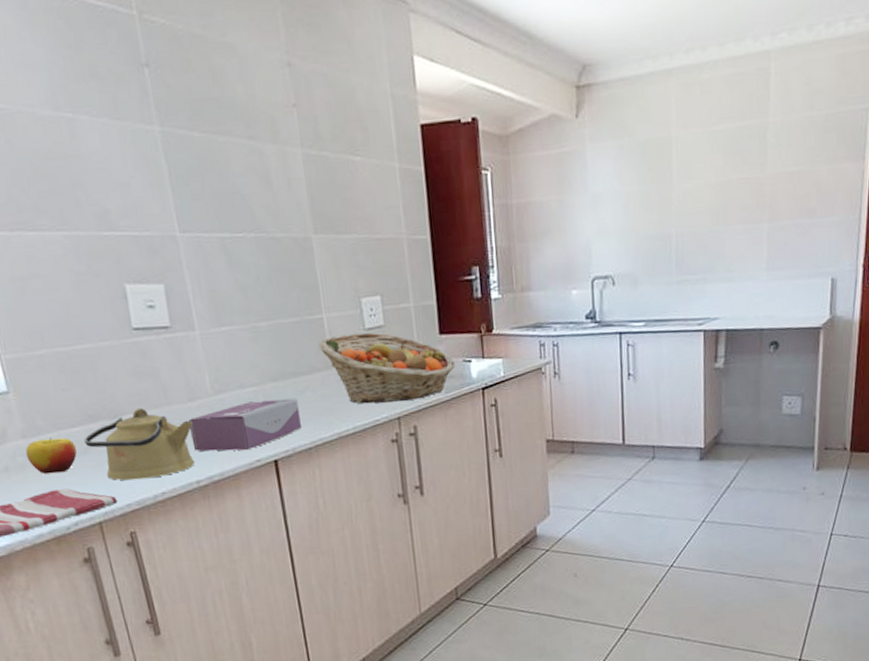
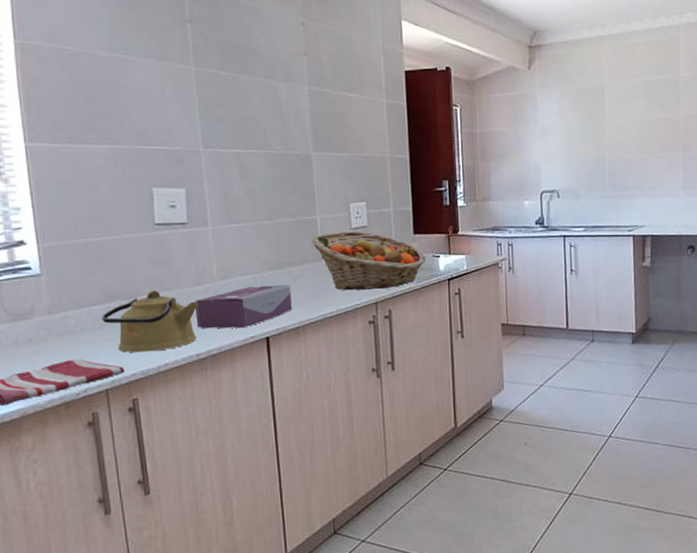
apple: present [25,438,77,474] -> none [49,314,94,346]

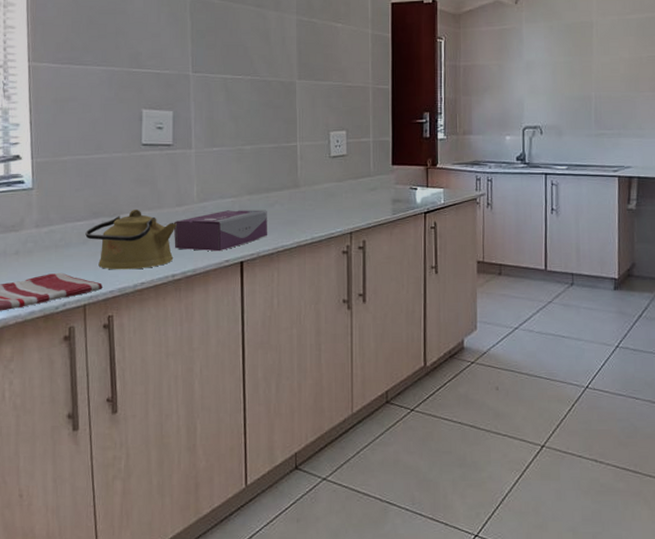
fruit basket: present [311,231,427,291] -> none [290,159,404,219]

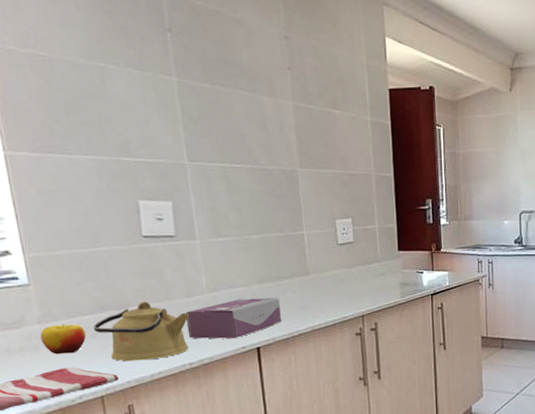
apple: none [36,229,77,259] -> present [40,324,86,355]

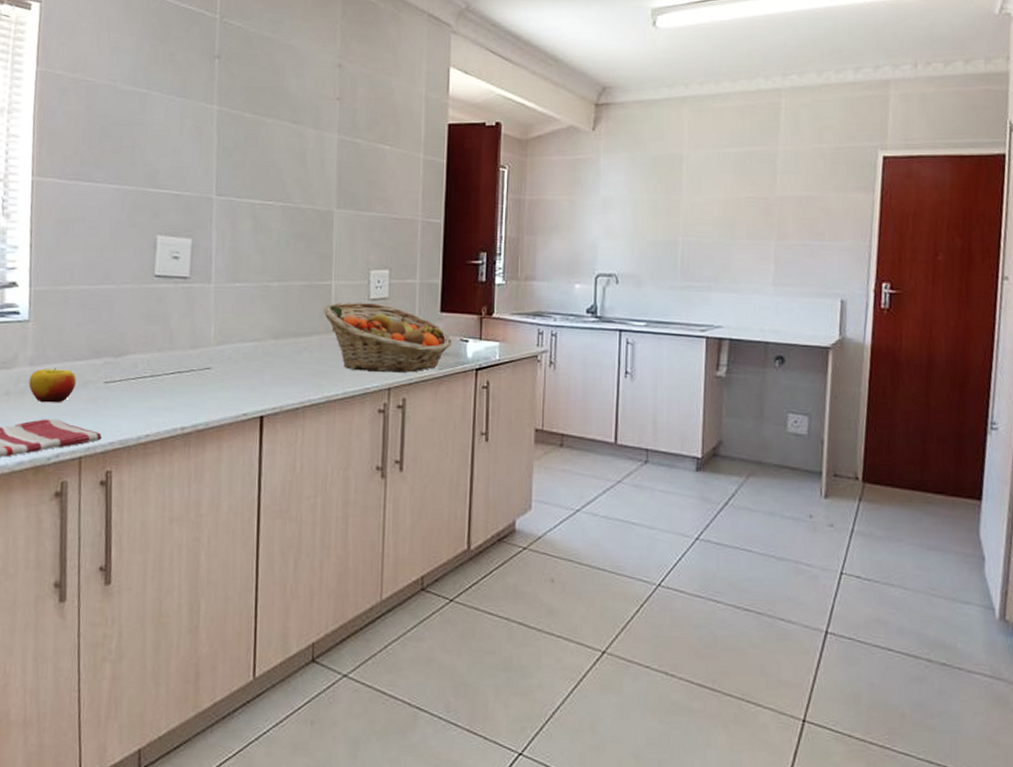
kettle: present [93,301,189,361] -> none [85,349,190,419]
tissue box: present [186,297,281,339] -> none [185,356,294,403]
fruit basket: none [299,246,411,304] -> present [323,302,453,373]

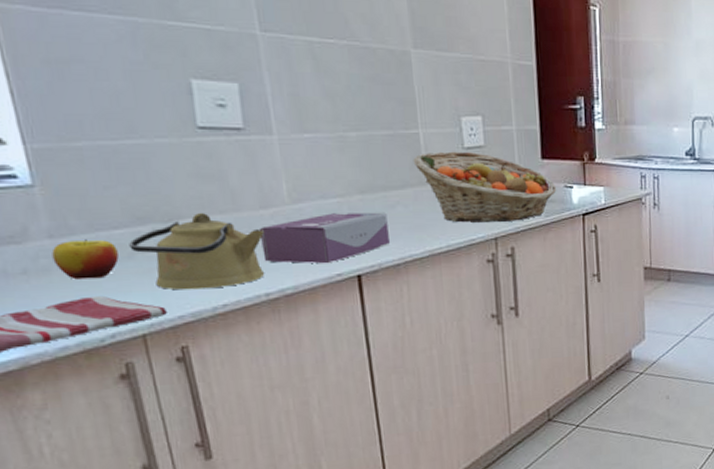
kettle: none [85,349,190,419] -> present [129,212,264,290]
tissue box: none [185,356,294,403] -> present [260,212,390,264]

